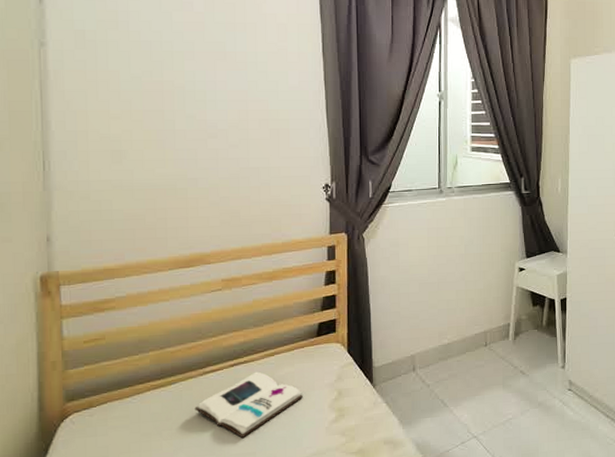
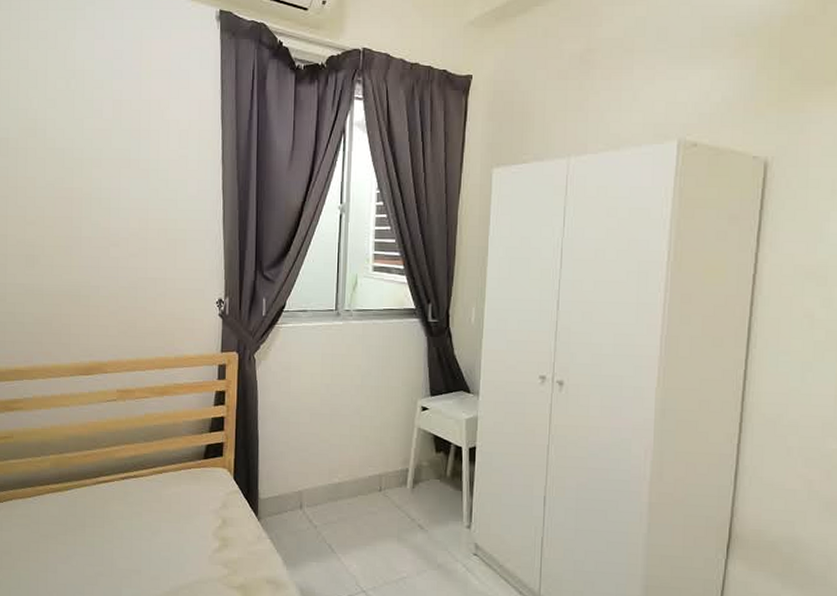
book: present [194,371,303,439] -> none [87,487,188,554]

